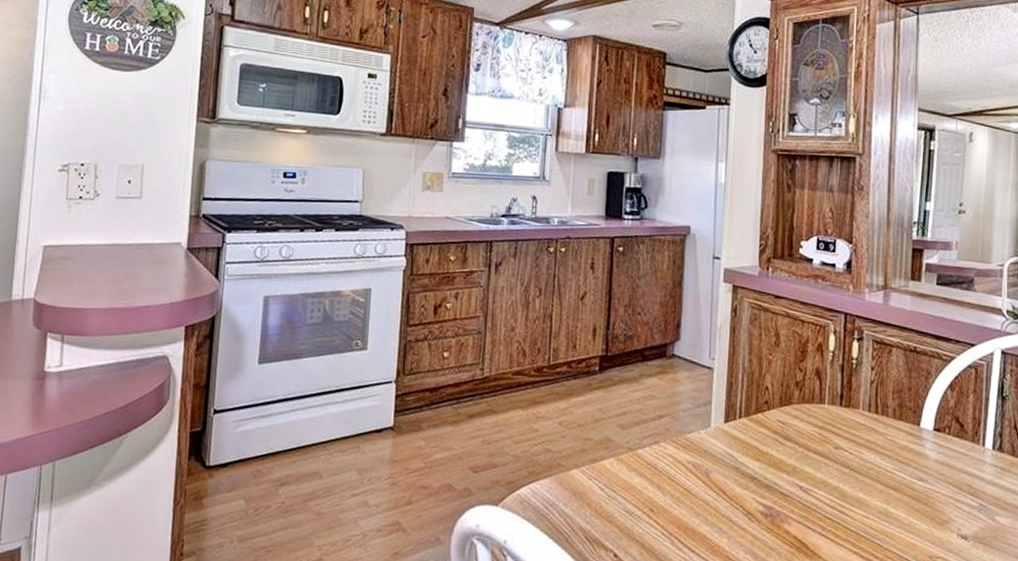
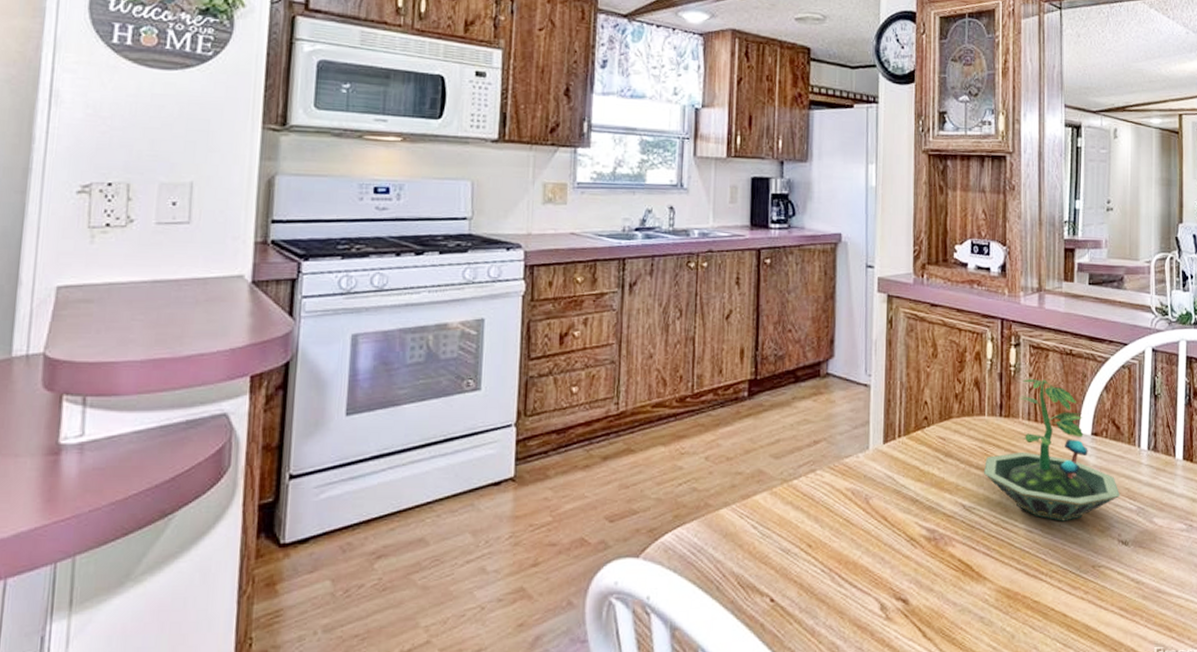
terrarium: none [822,371,962,511] -> present [984,378,1121,521]

